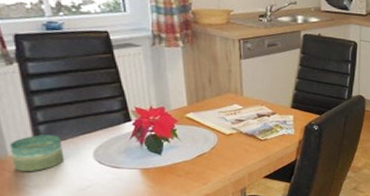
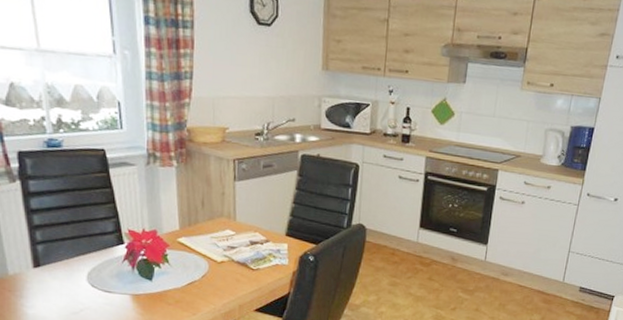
candle: present [9,135,65,171] -> none [10,254,60,292]

